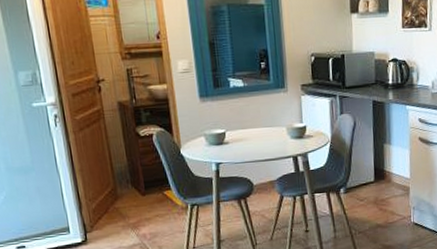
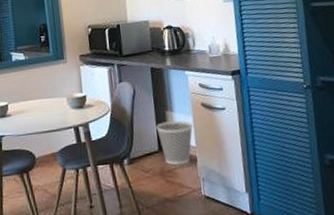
wastebasket: none [373,153,410,195] -> present [156,120,194,166]

